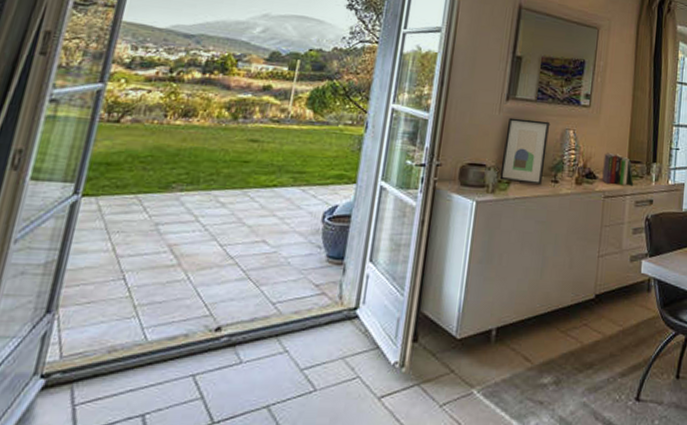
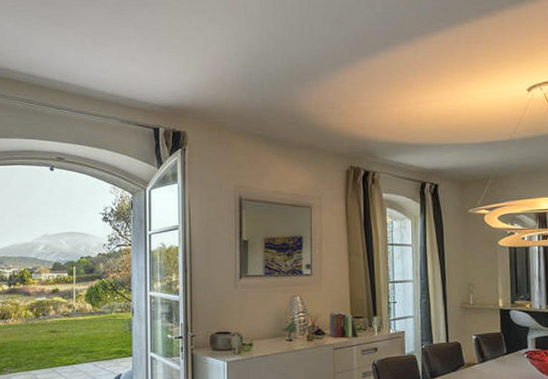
picture frame: present [499,117,551,185] -> none [243,291,279,344]

